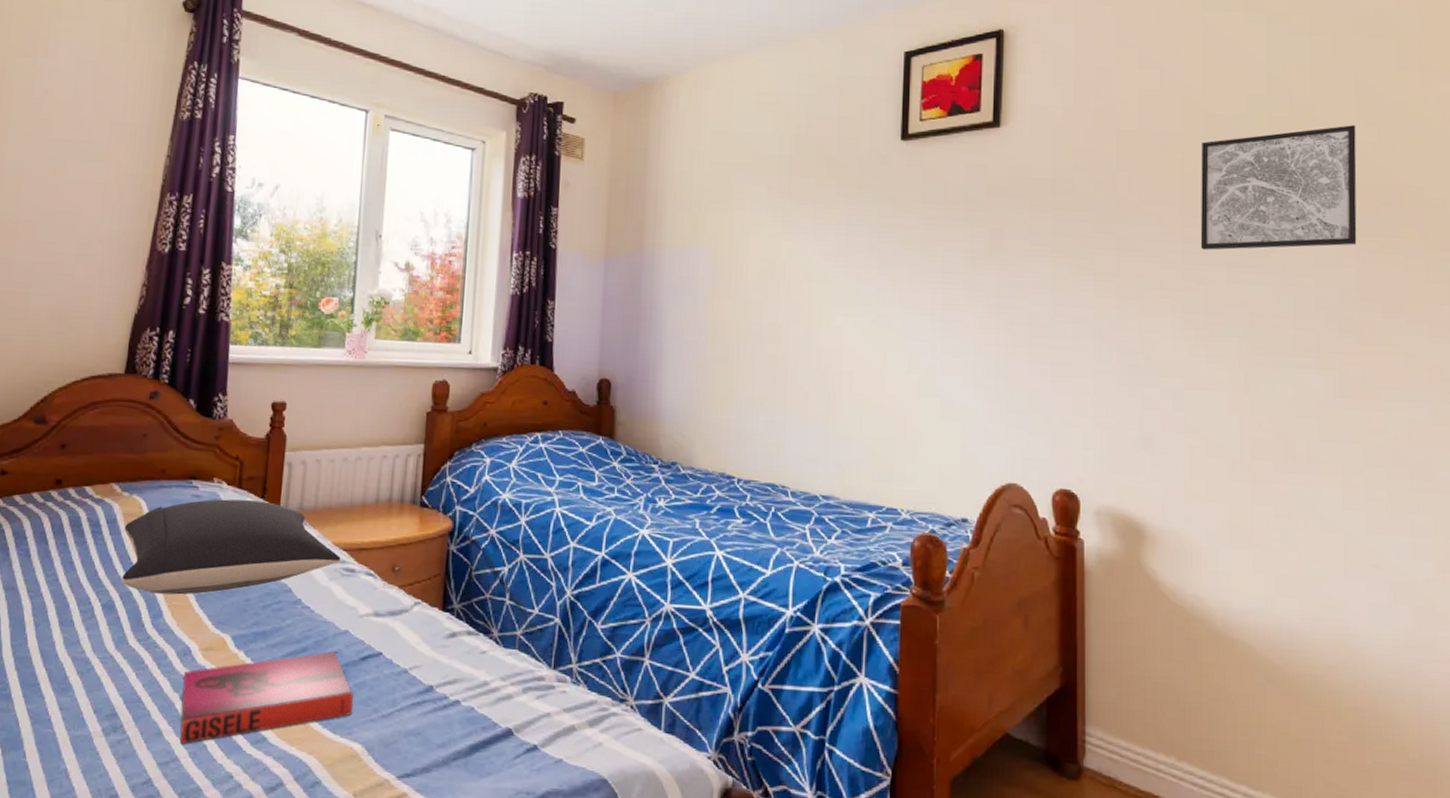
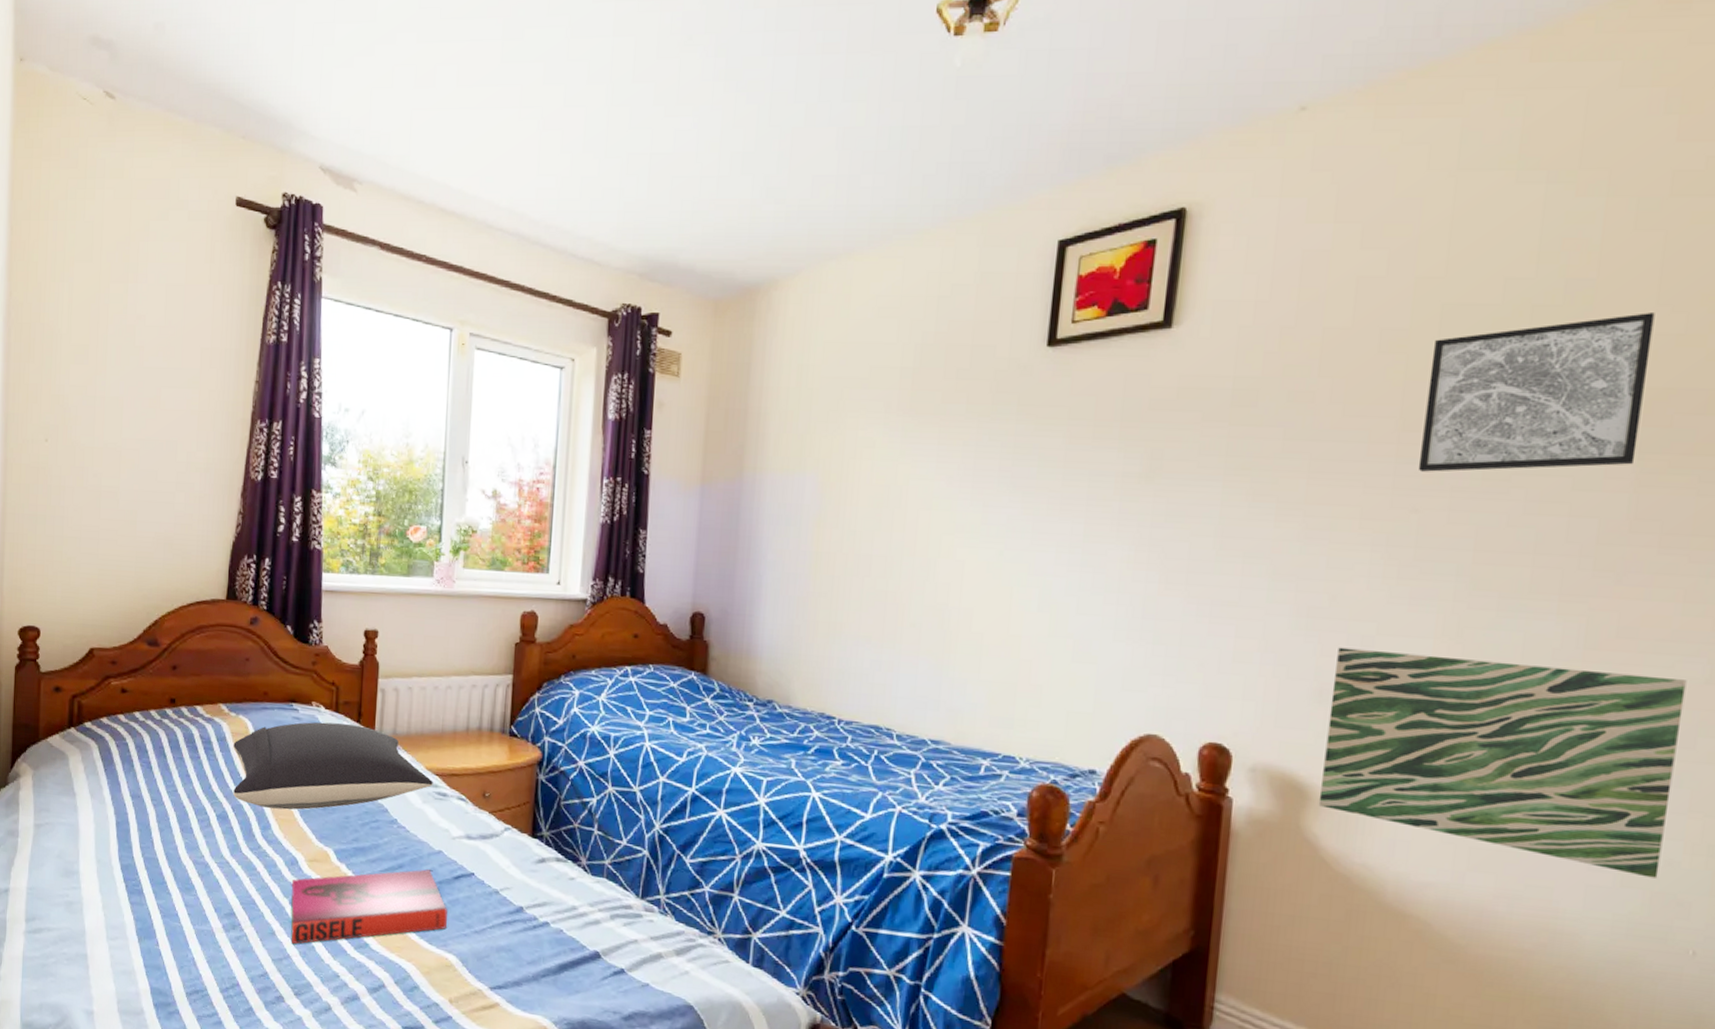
wall art: none [1153,400,1421,595] -> present [1318,647,1687,878]

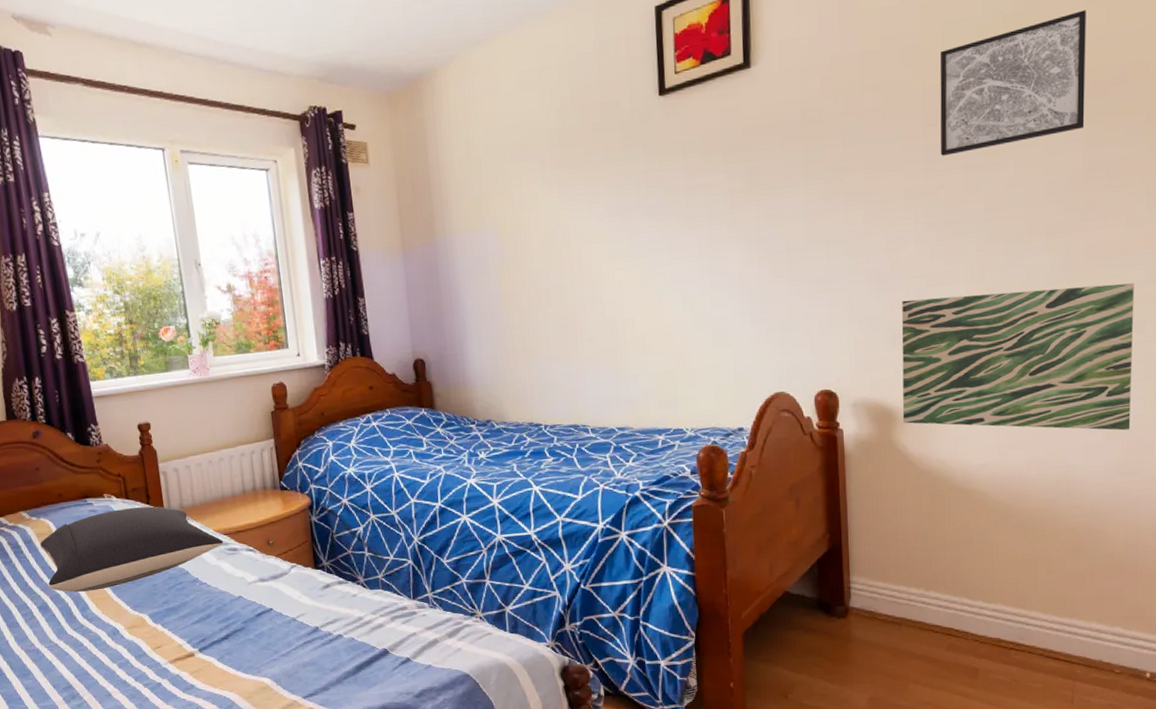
hardback book: present [291,869,447,945] -> none [117,614,258,700]

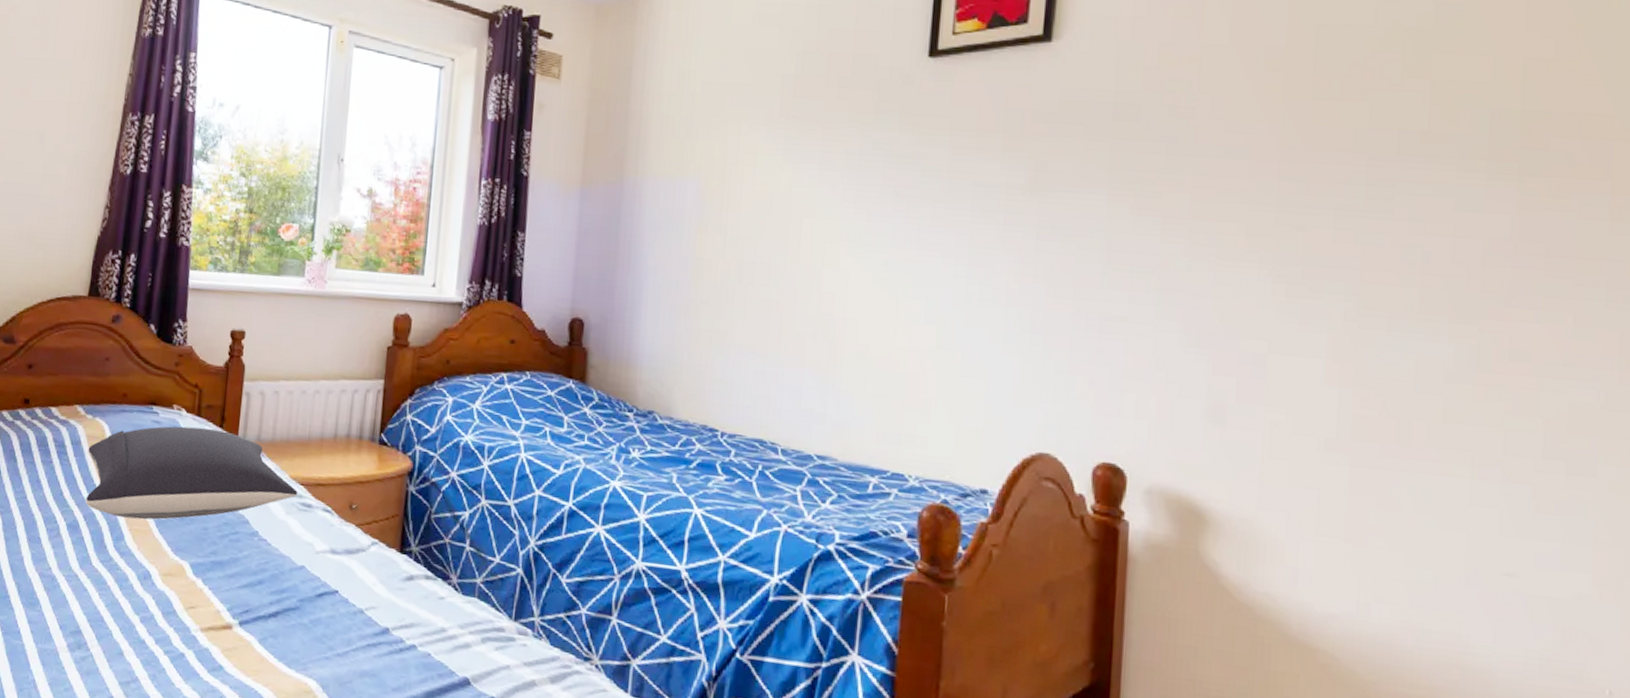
wall art: present [901,283,1134,431] -> none [1217,366,1582,613]
wall art: present [939,10,1086,156] -> none [1301,37,1525,190]

